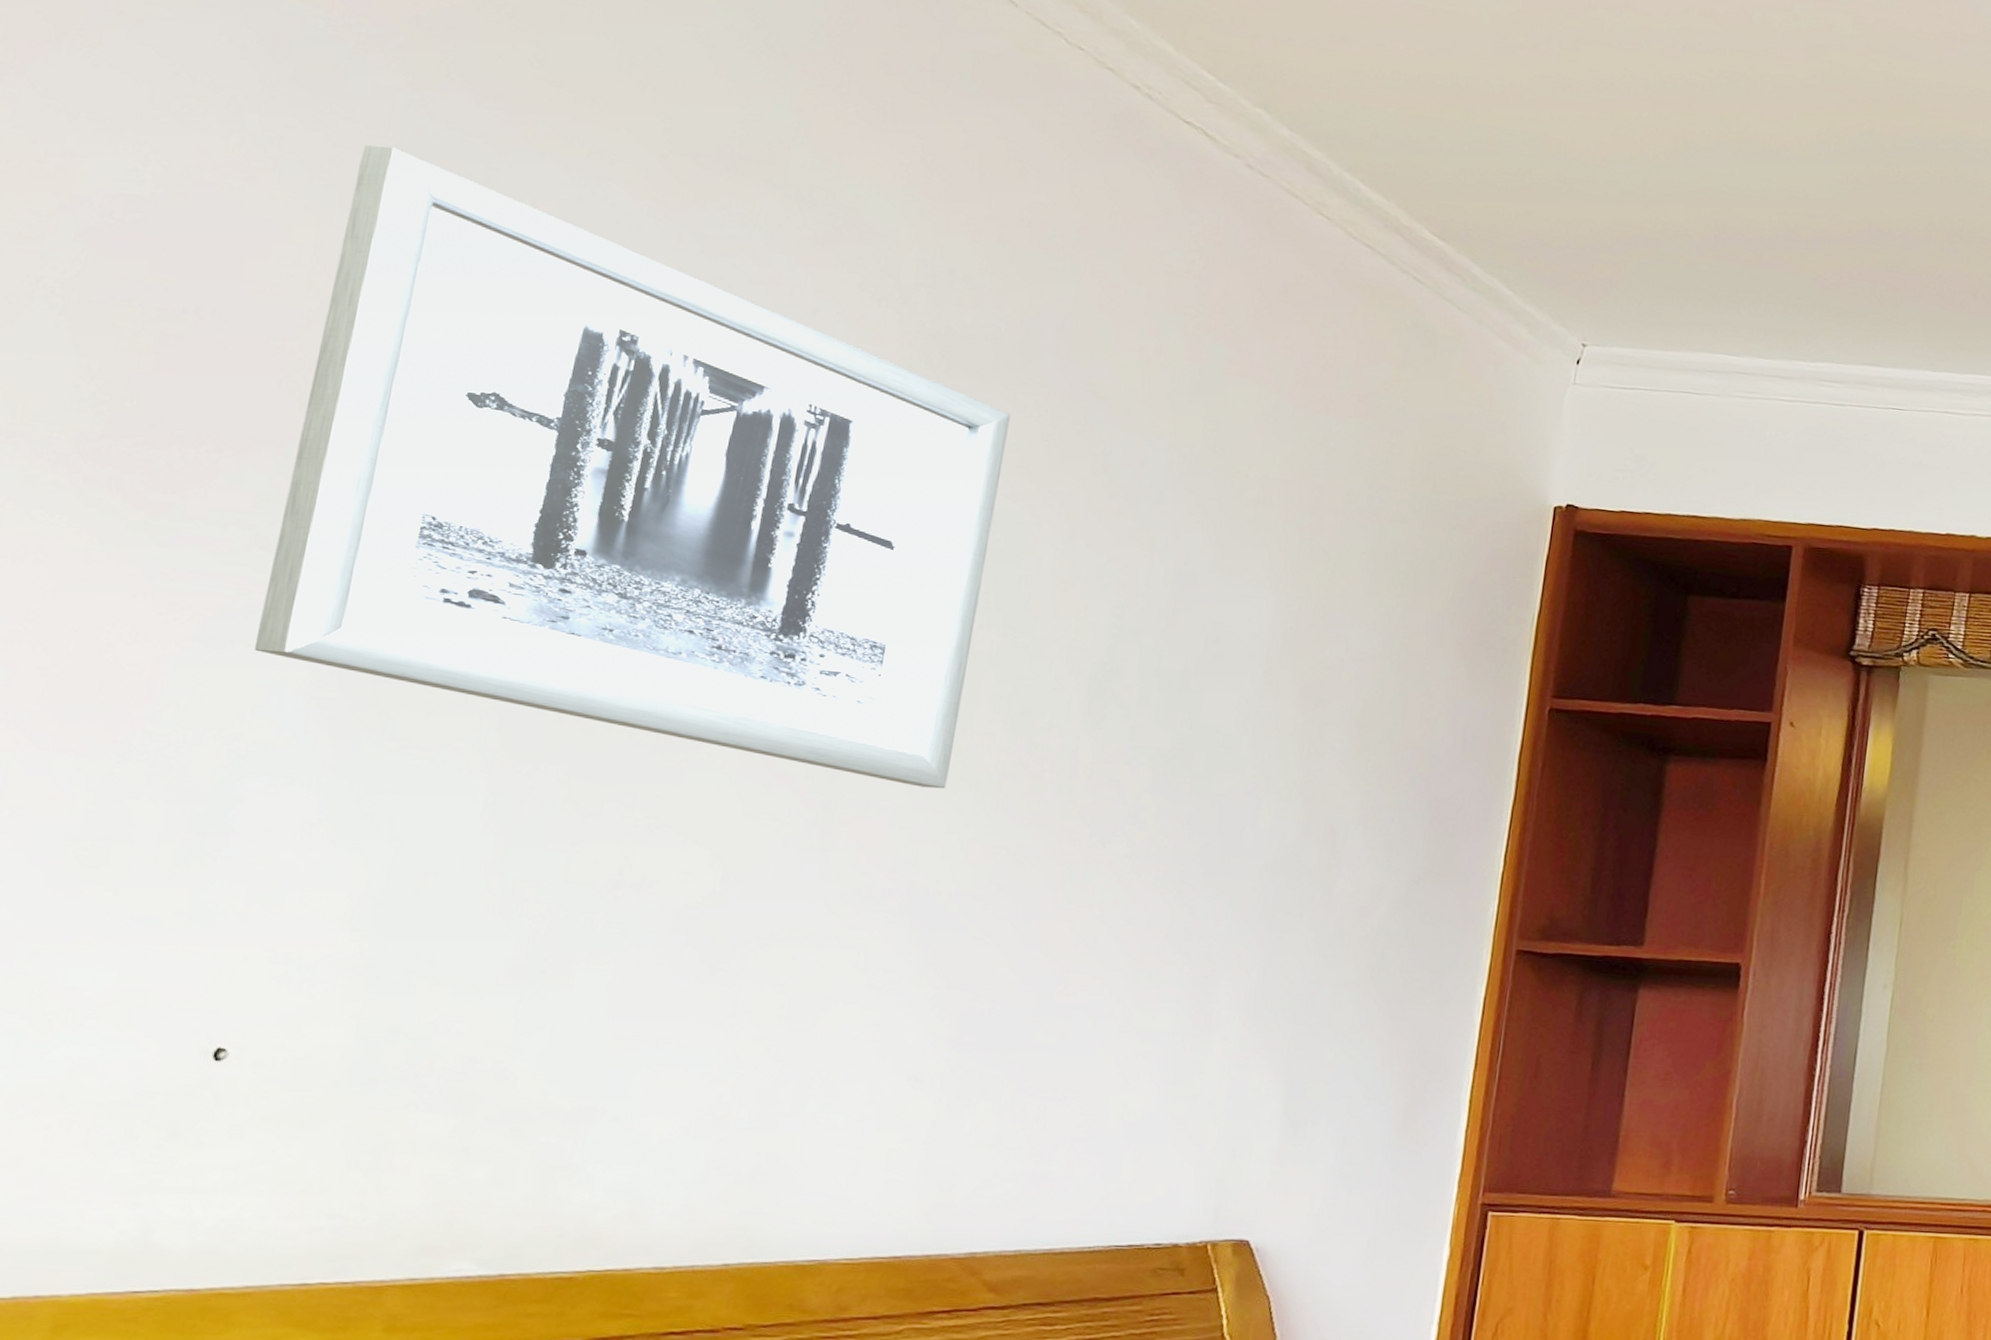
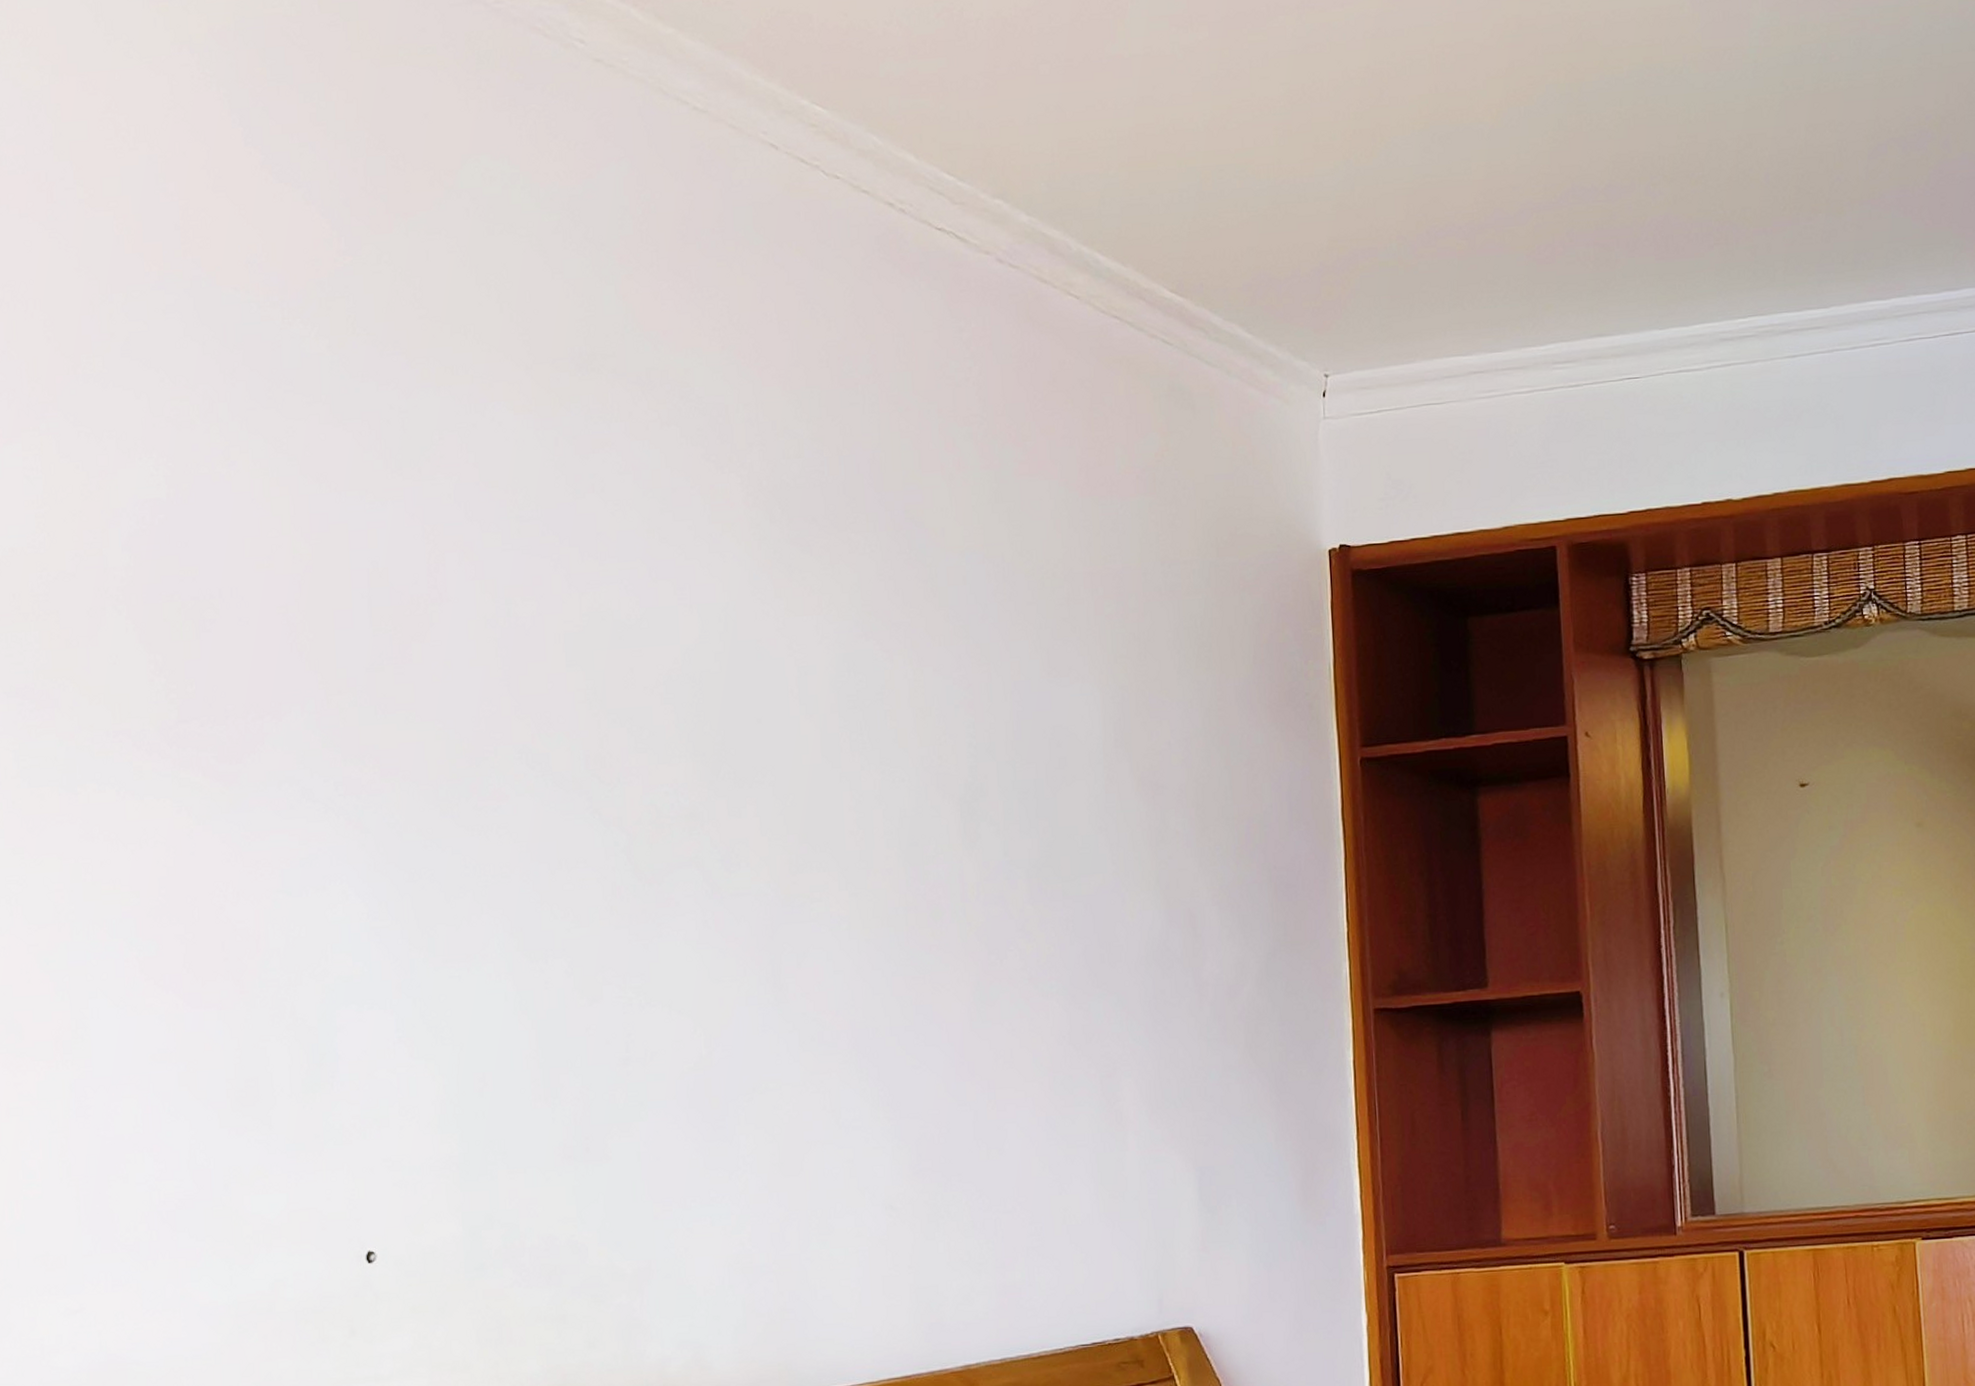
wall art: present [255,145,1011,789] -> none [306,409,864,931]

